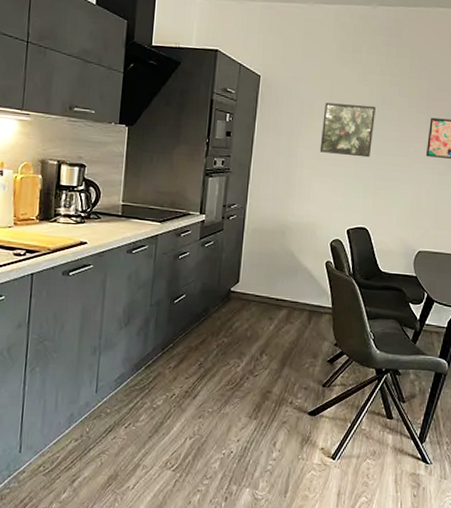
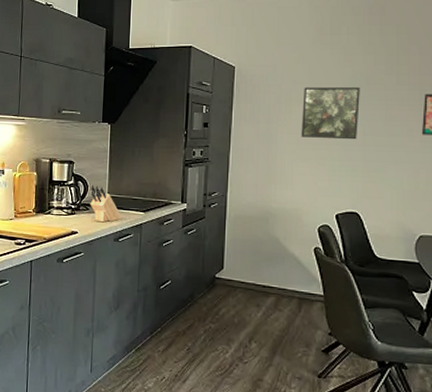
knife block: none [102,191,137,233] -> present [89,184,122,223]

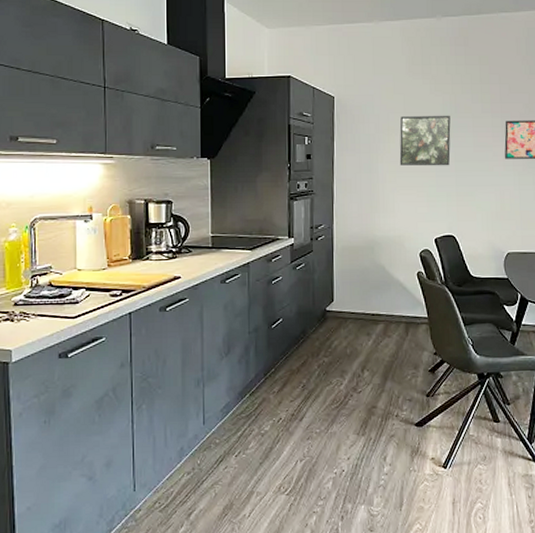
knife block: present [89,184,122,223] -> none [191,225,228,265]

